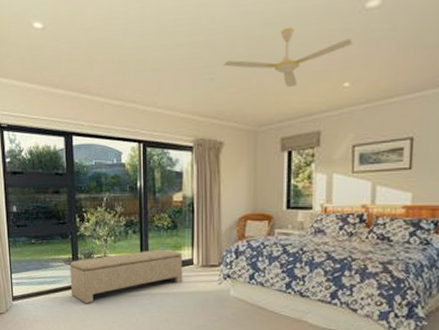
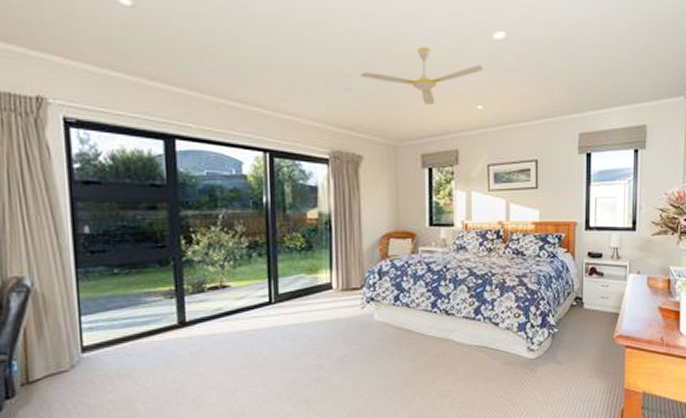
bench: present [69,249,183,304] -> none [171,273,321,347]

